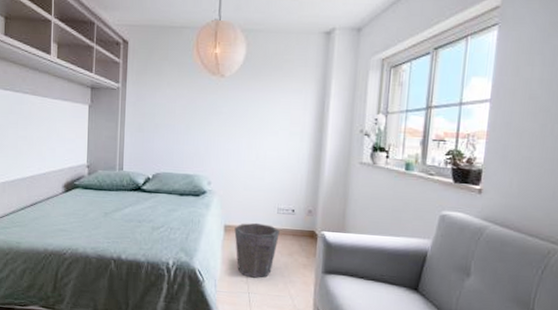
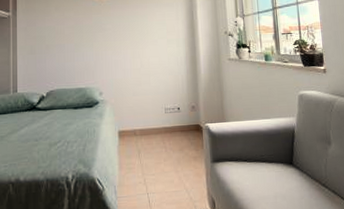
waste bin: present [234,222,280,278] -> none [128,124,169,178]

